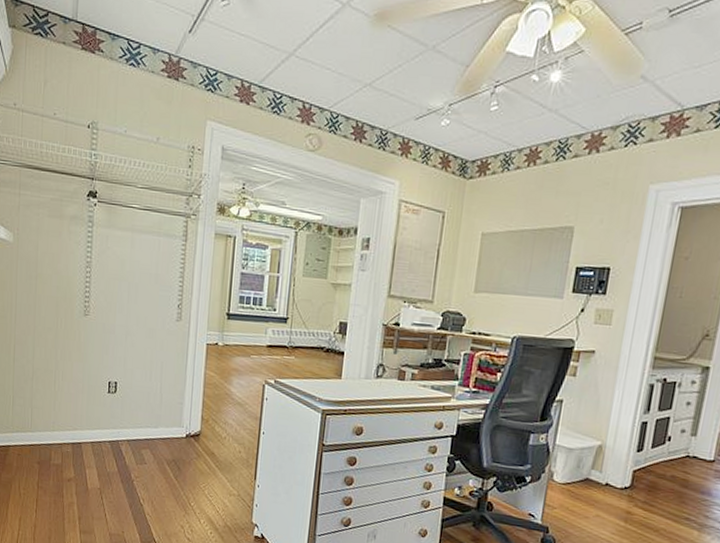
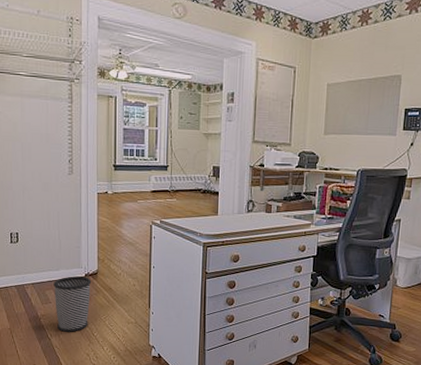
wastebasket: none [150,435,193,500] -> present [53,276,92,332]

